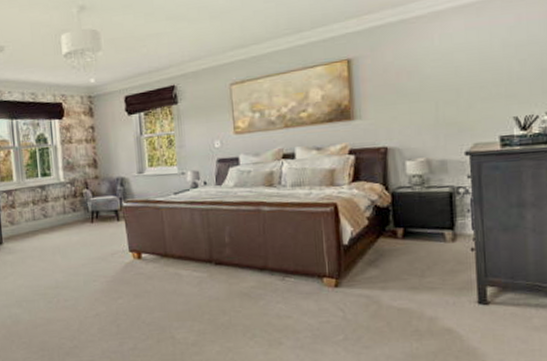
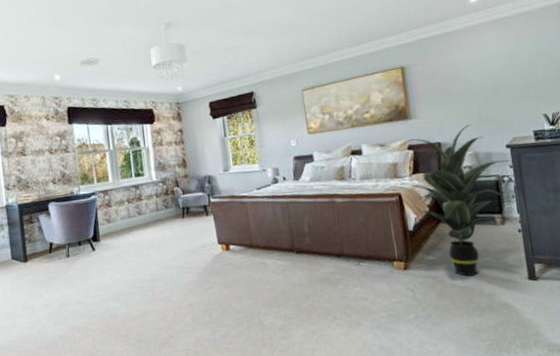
indoor plant: none [344,127,470,297] -> present [404,124,513,276]

